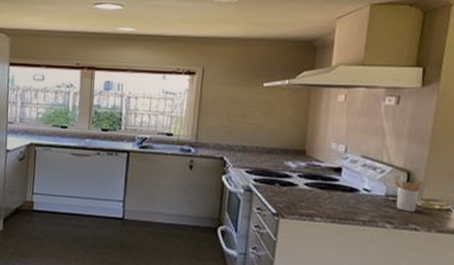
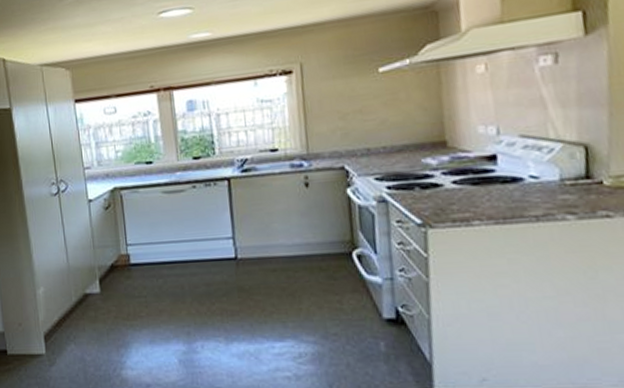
utensil holder: present [394,180,423,213] -> none [568,153,608,196]

